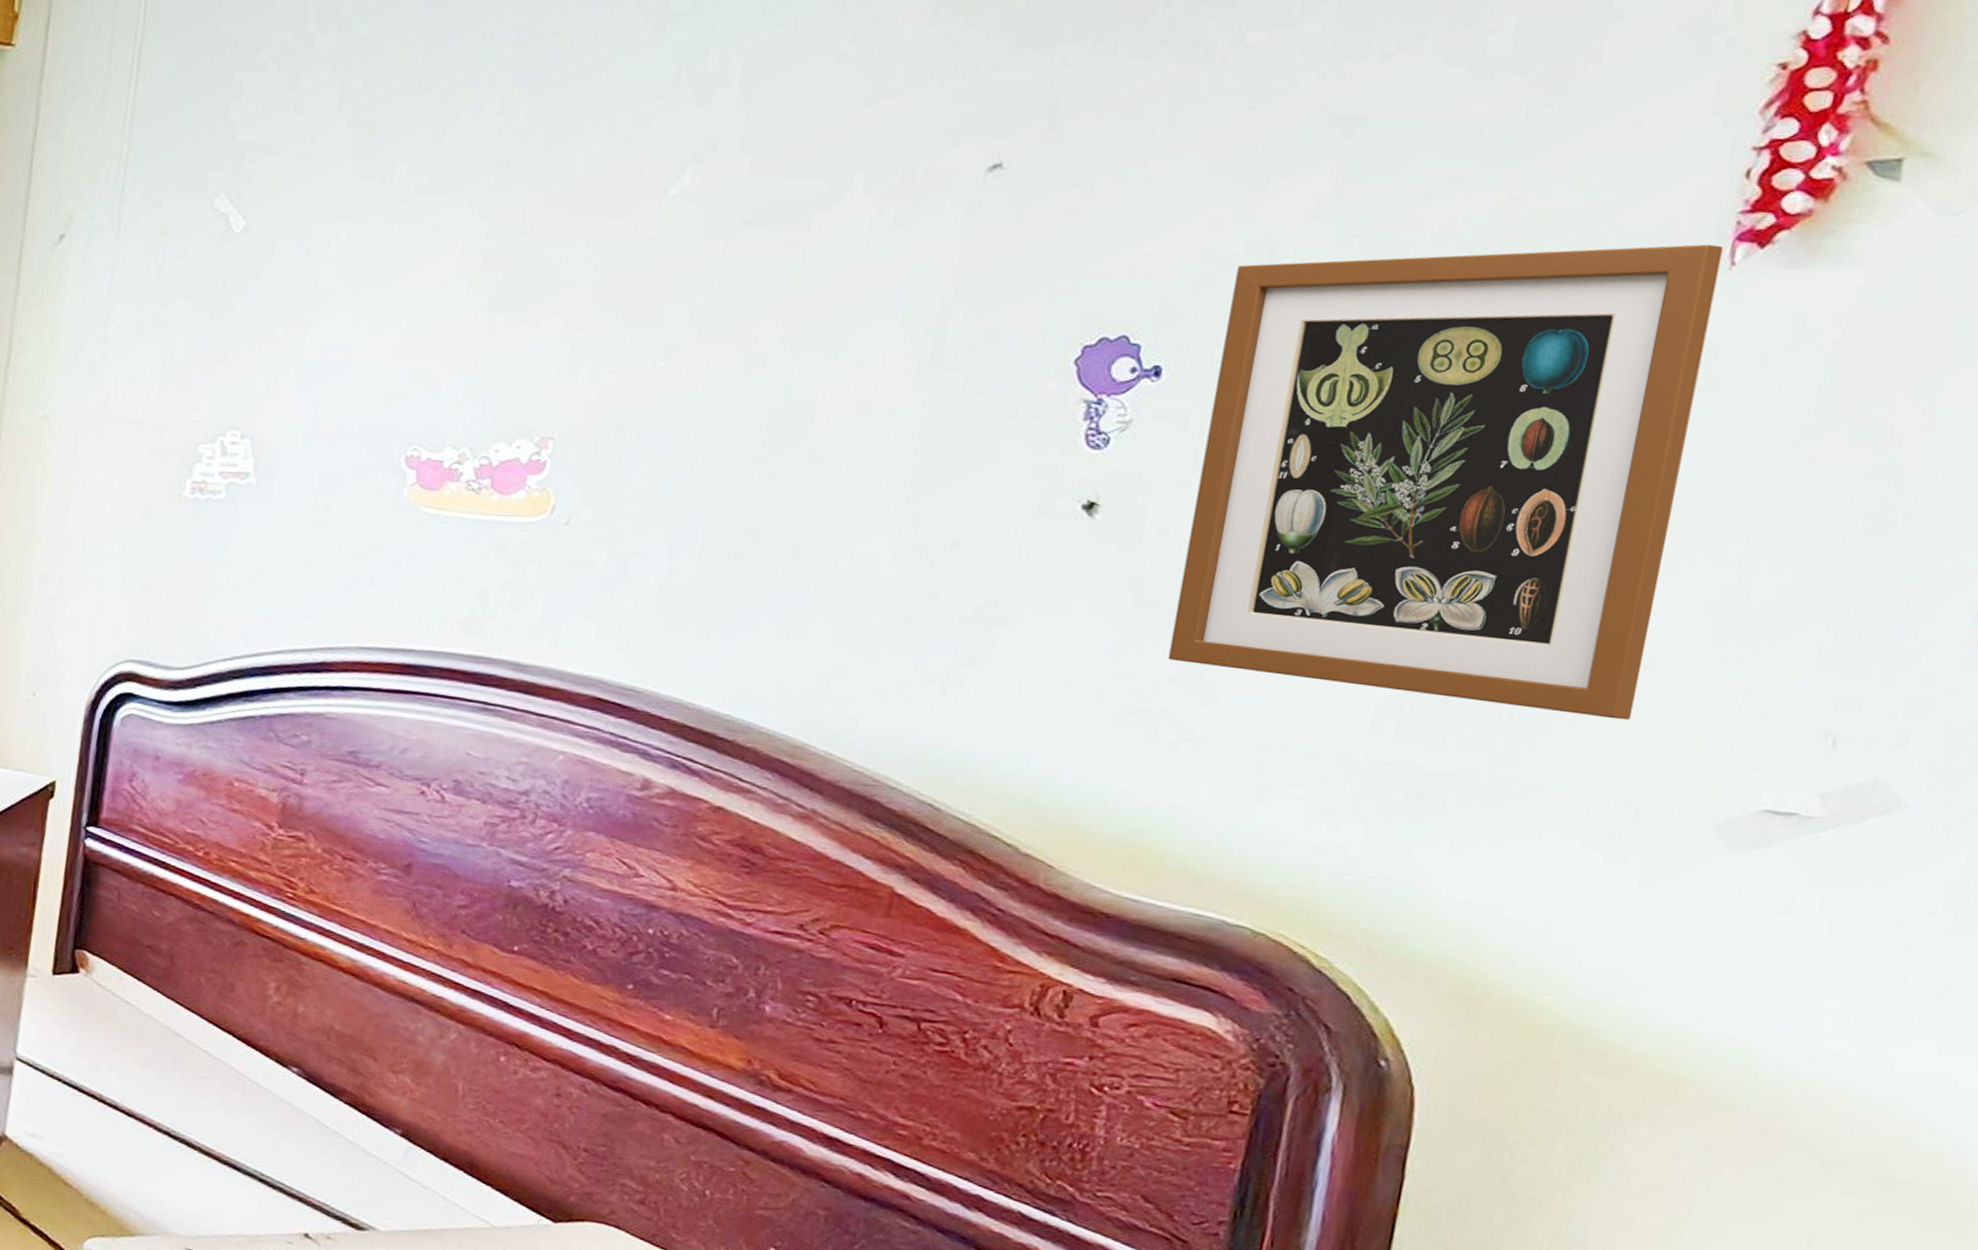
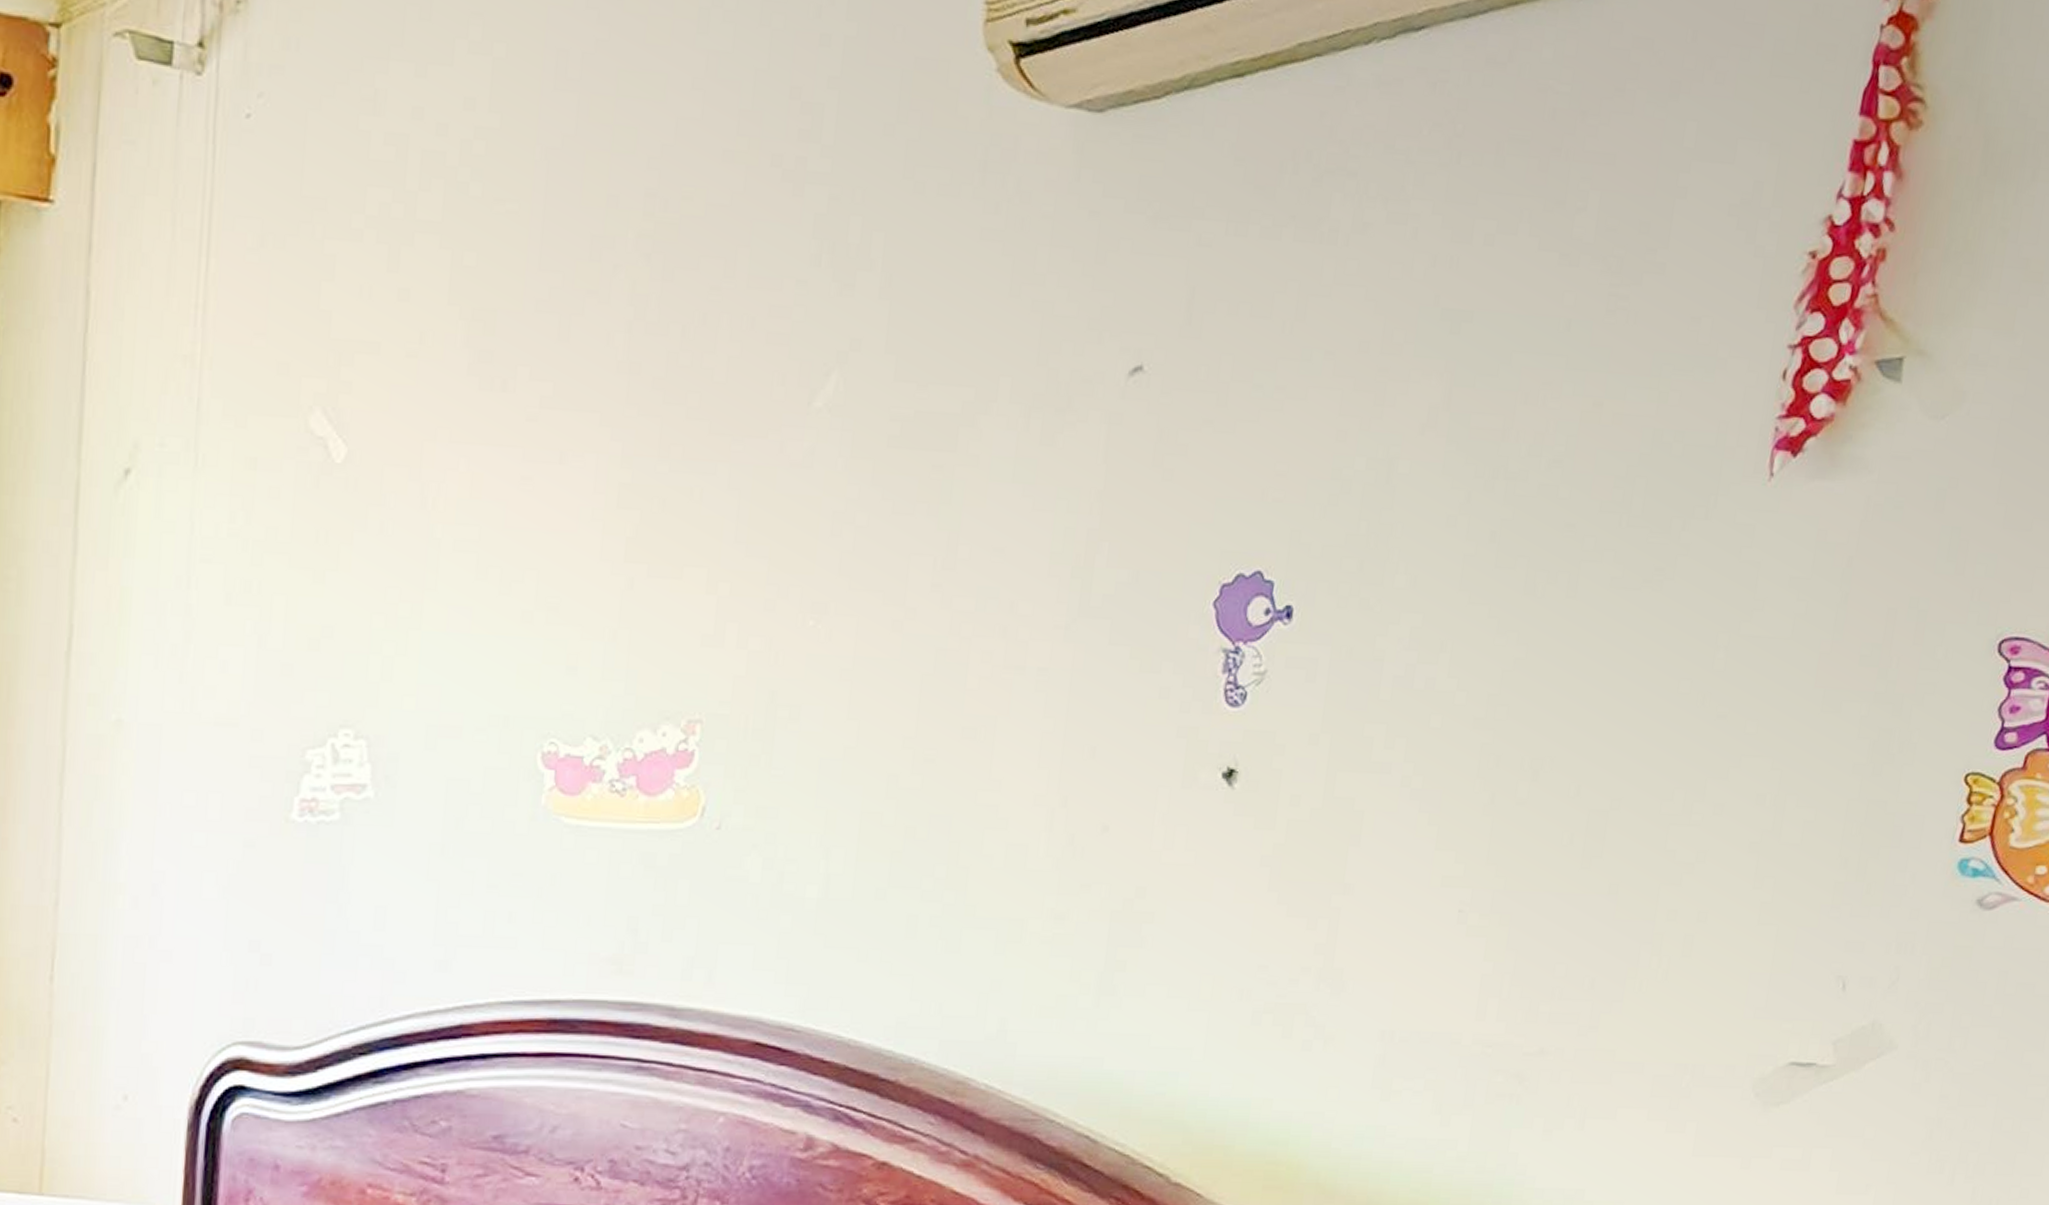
picture frame: present [1168,244,1724,721] -> none [1301,453,1765,978]

